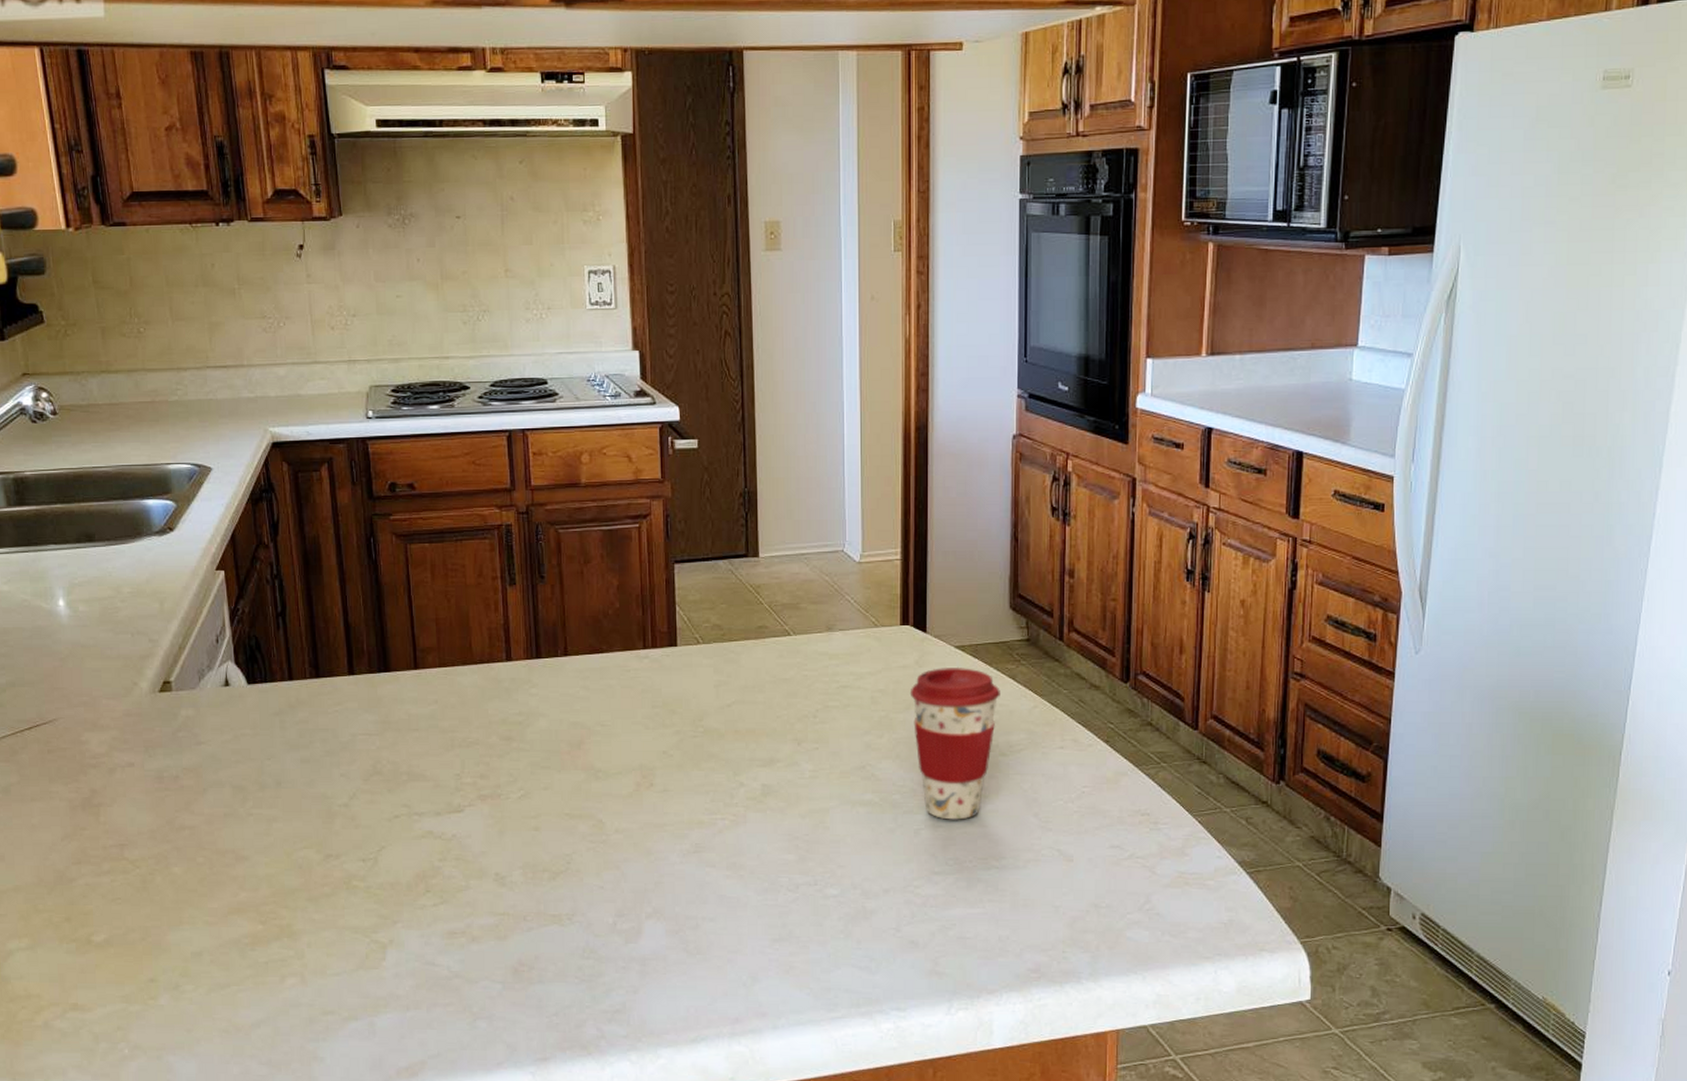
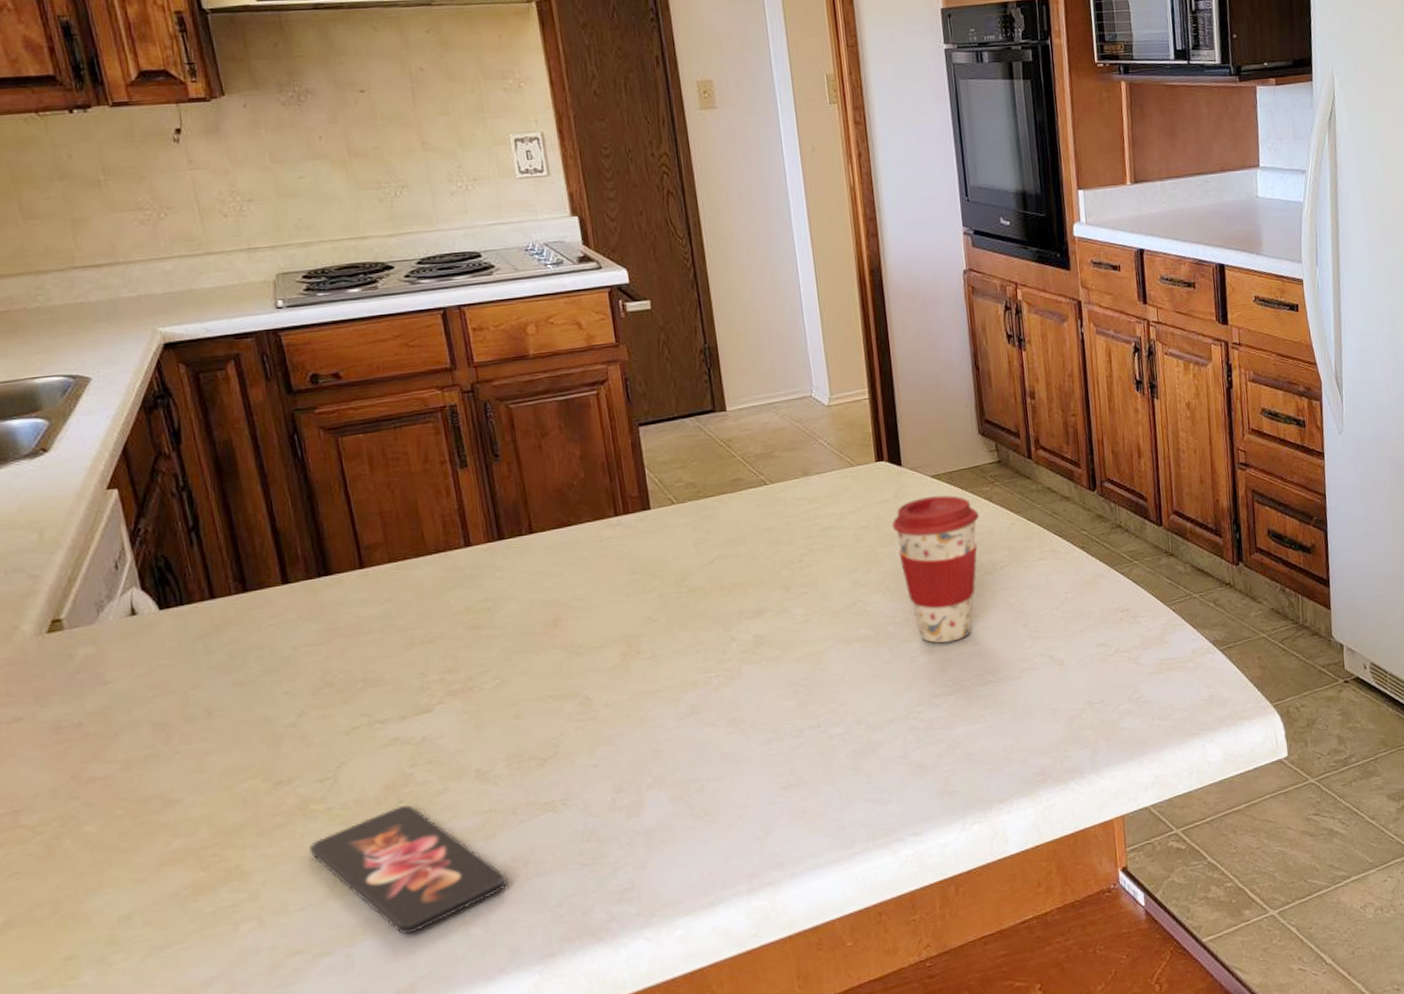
smartphone: none [347,894,513,1015] -> present [308,805,508,935]

